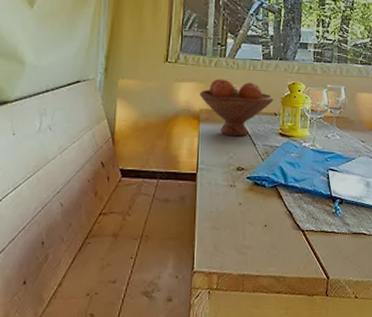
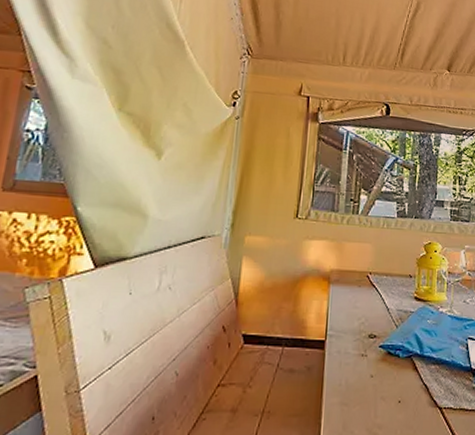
fruit bowl: present [199,78,274,137] -> none [330,237,409,301]

